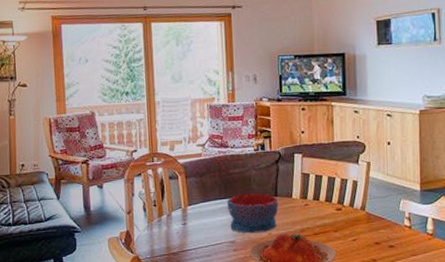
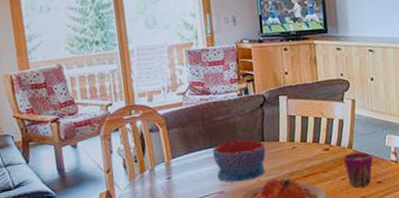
cup: none [355,214,386,250] -> present [343,152,374,188]

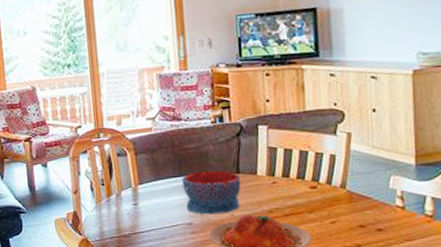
cup: present [343,152,374,188] -> none [333,193,373,234]

